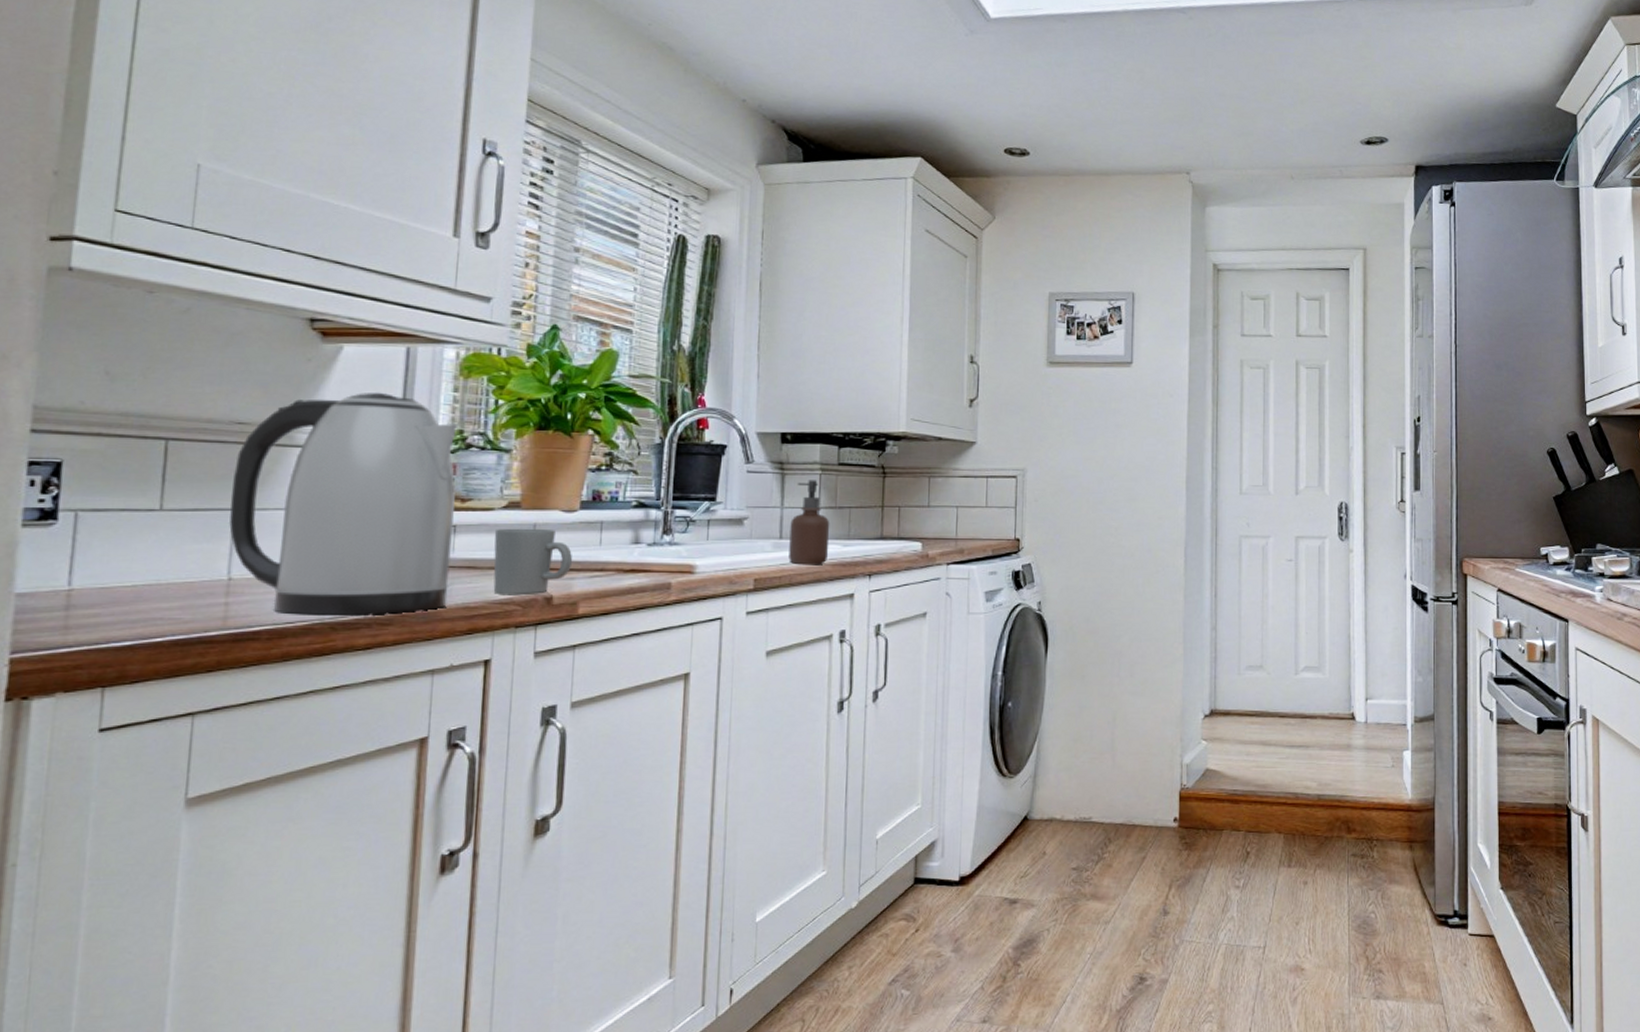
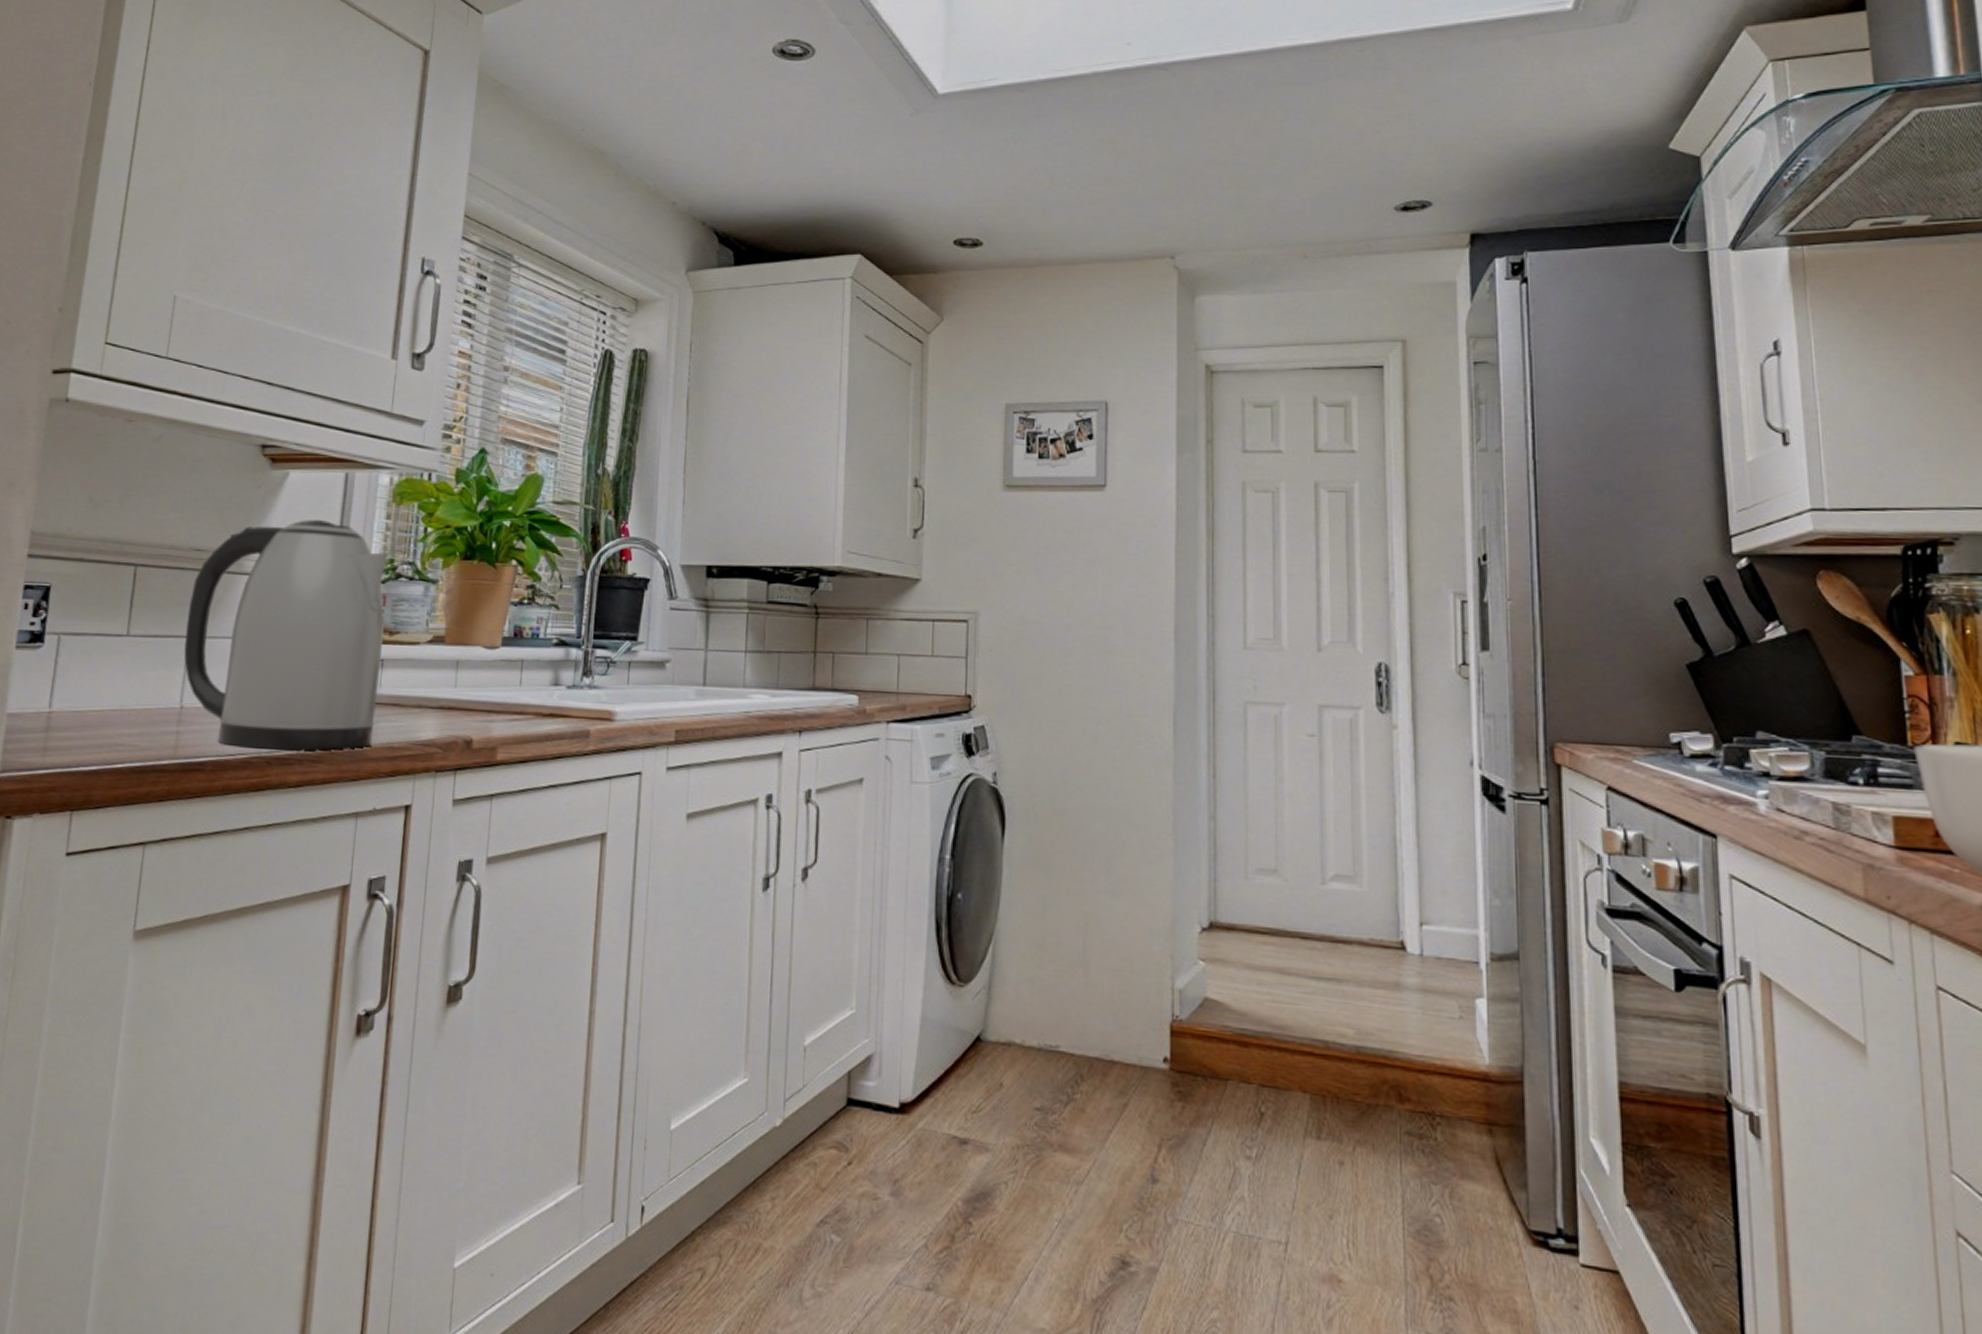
mug: present [493,528,573,594] -> none [416,664,493,737]
soap dispenser: present [789,480,830,566] -> none [712,619,758,718]

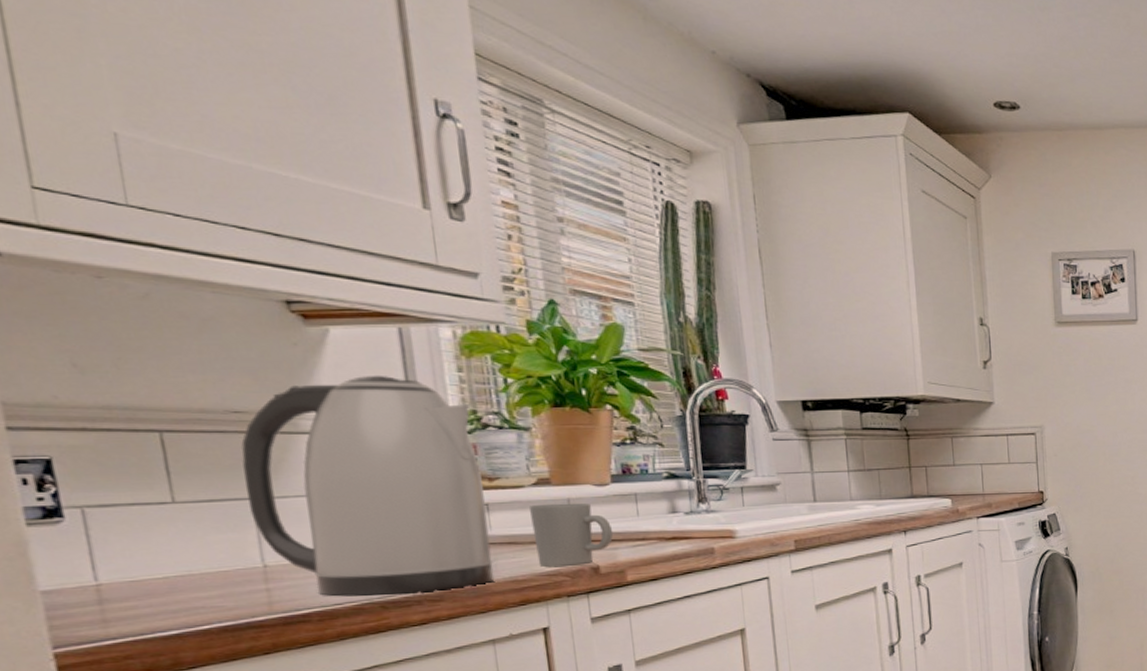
mug: none [416,664,493,737] -> present [528,502,613,567]

